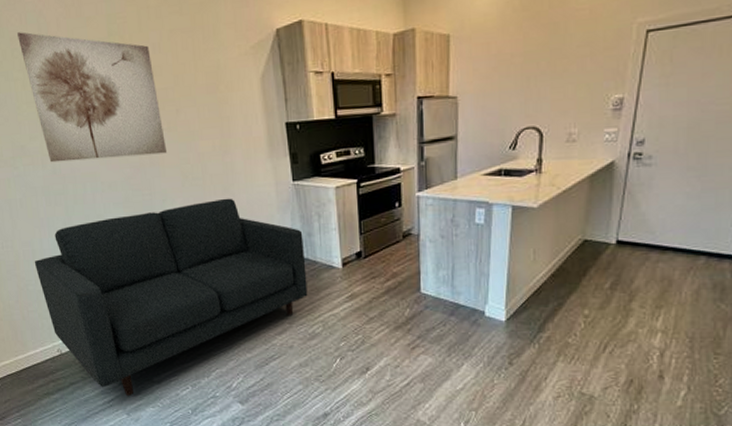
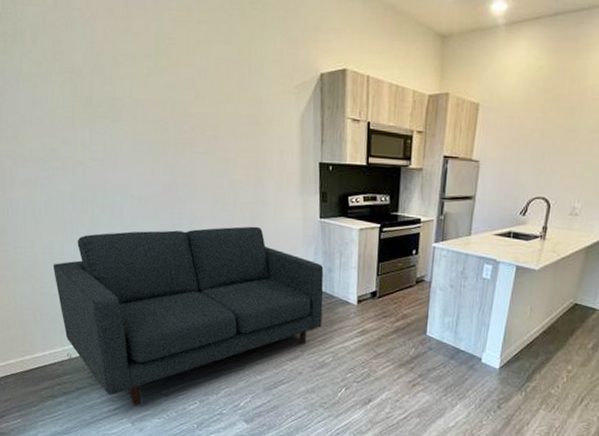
wall art: present [17,32,168,163] -> none [61,36,202,176]

